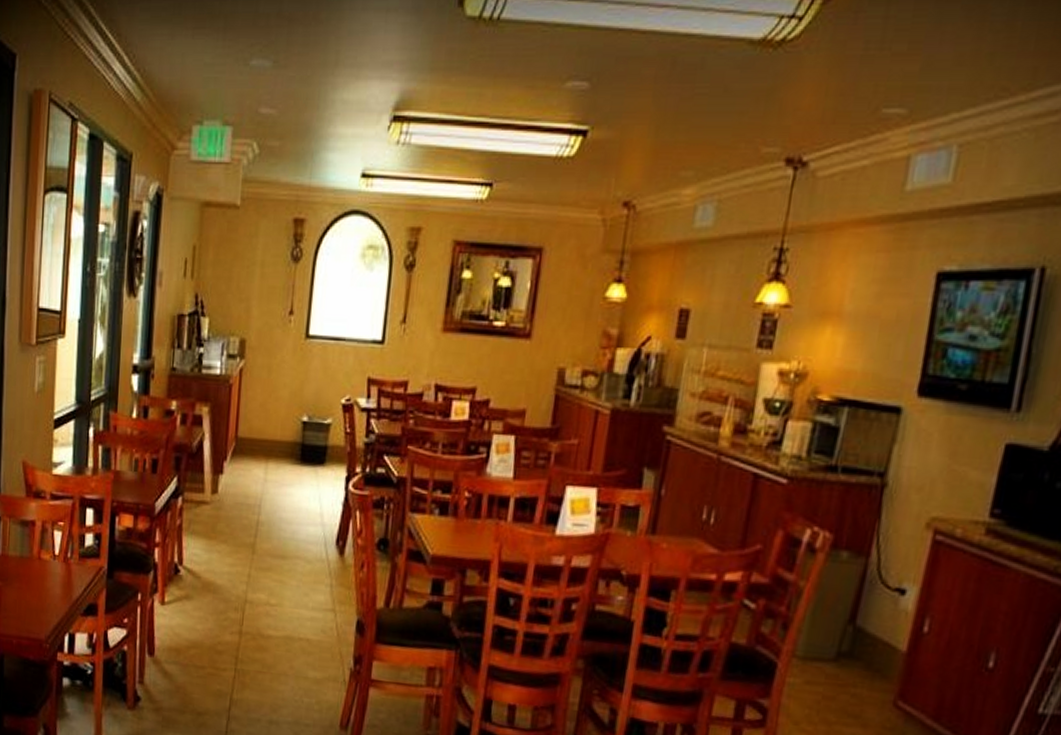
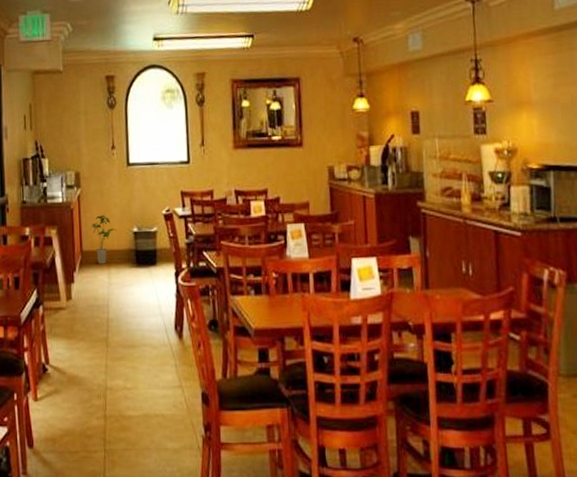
house plant: none [251,396,283,456] -> present [90,215,117,264]

